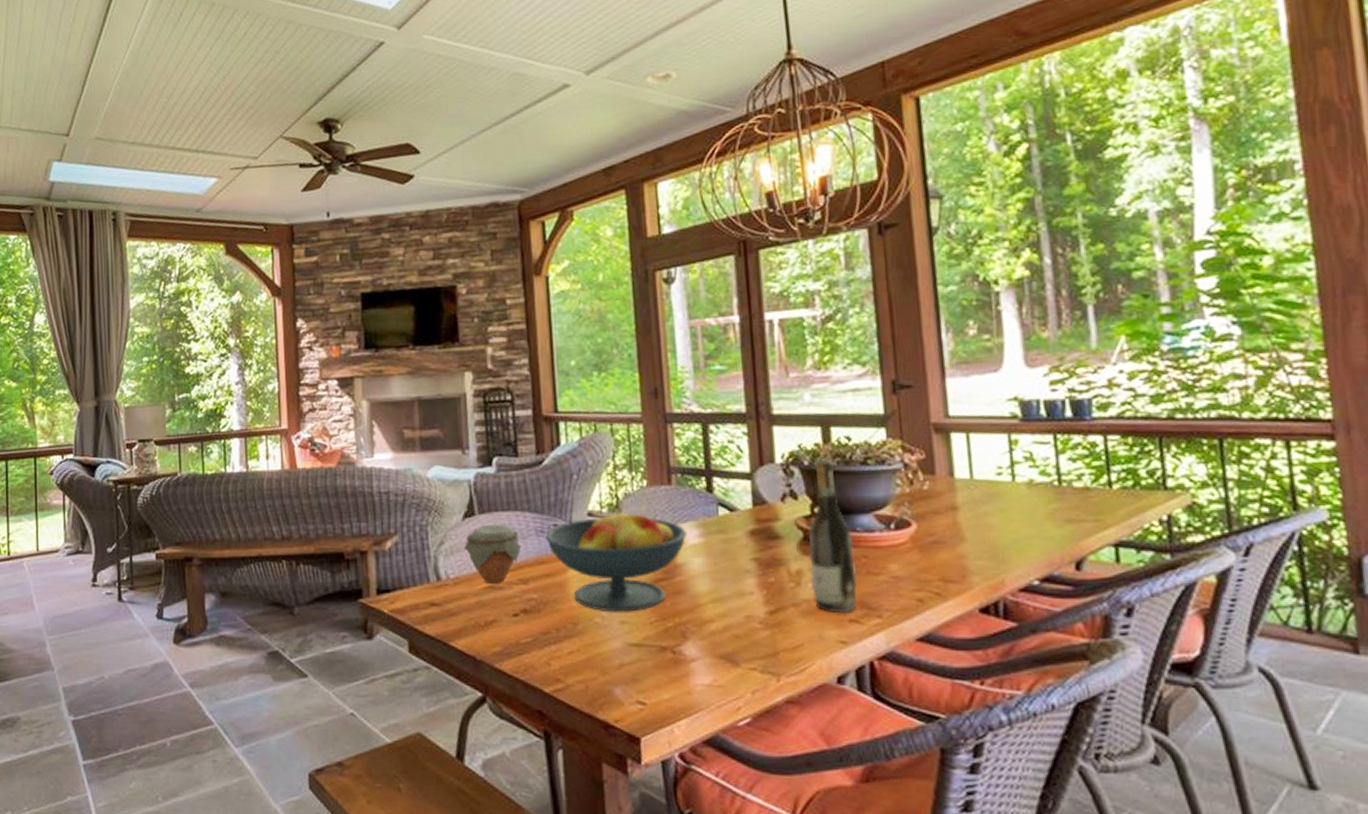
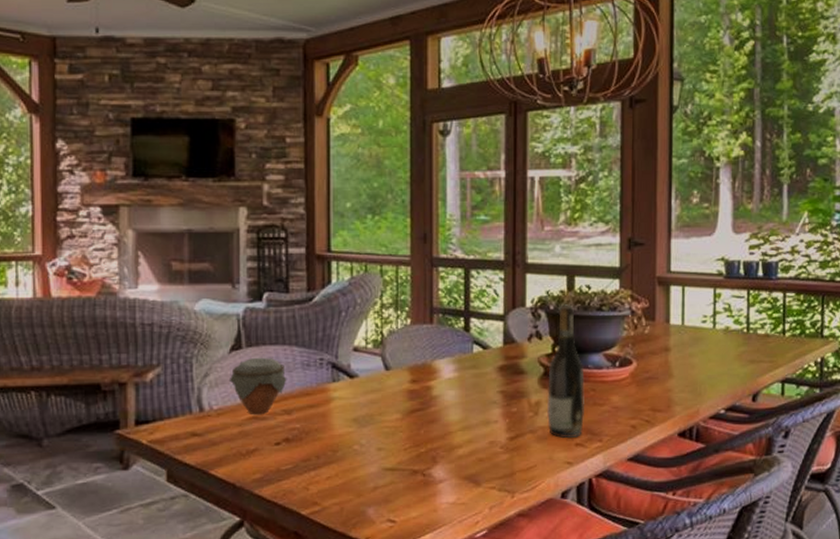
fruit bowl: present [544,509,687,612] -> none [310,345,443,440]

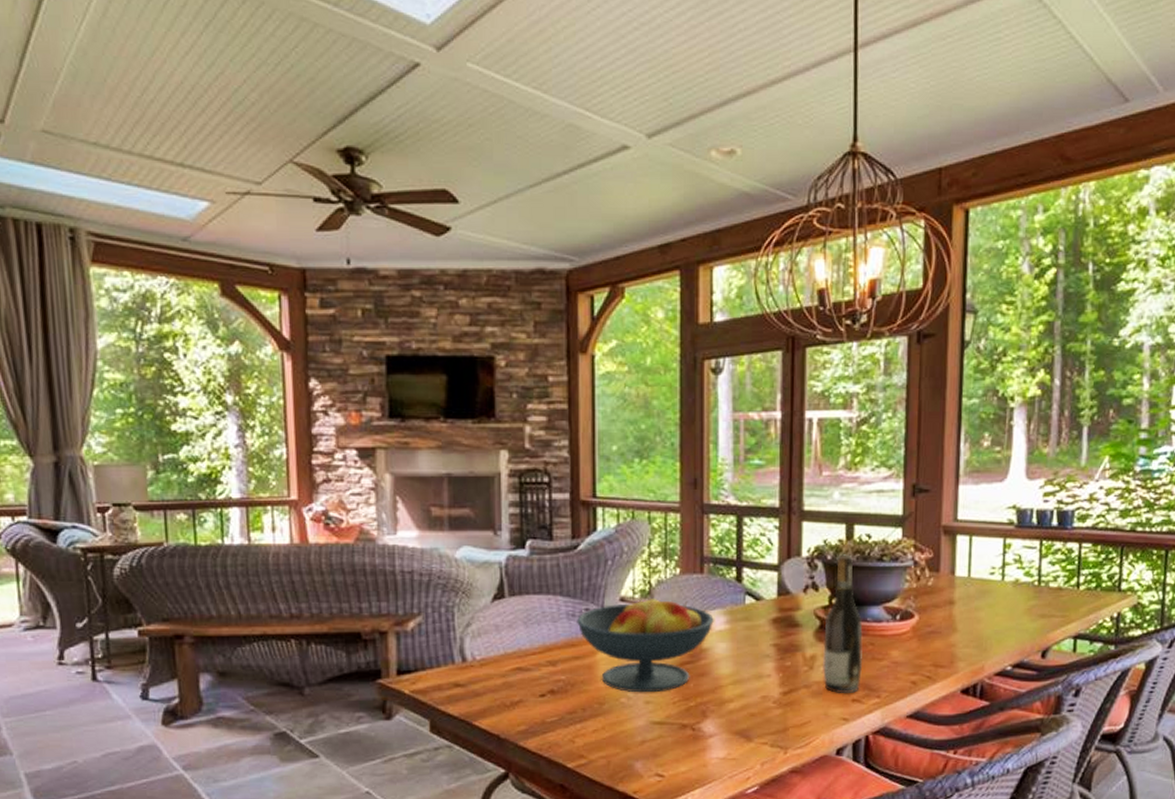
jar: present [228,357,287,414] -> none [491,606,552,665]
fruit bowl: none [310,345,443,440] -> present [575,595,714,693]

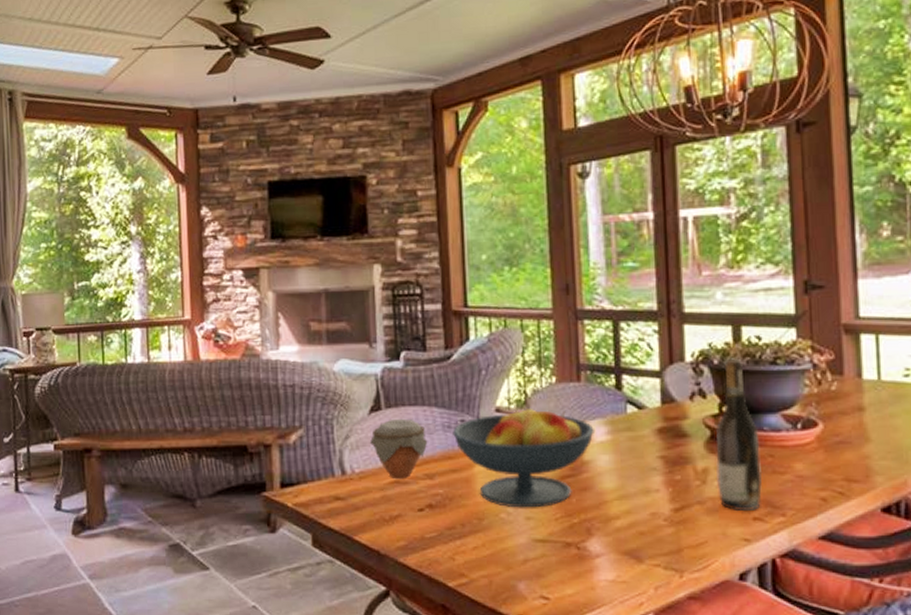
jar: none [491,606,552,665] -> present [369,418,428,478]

